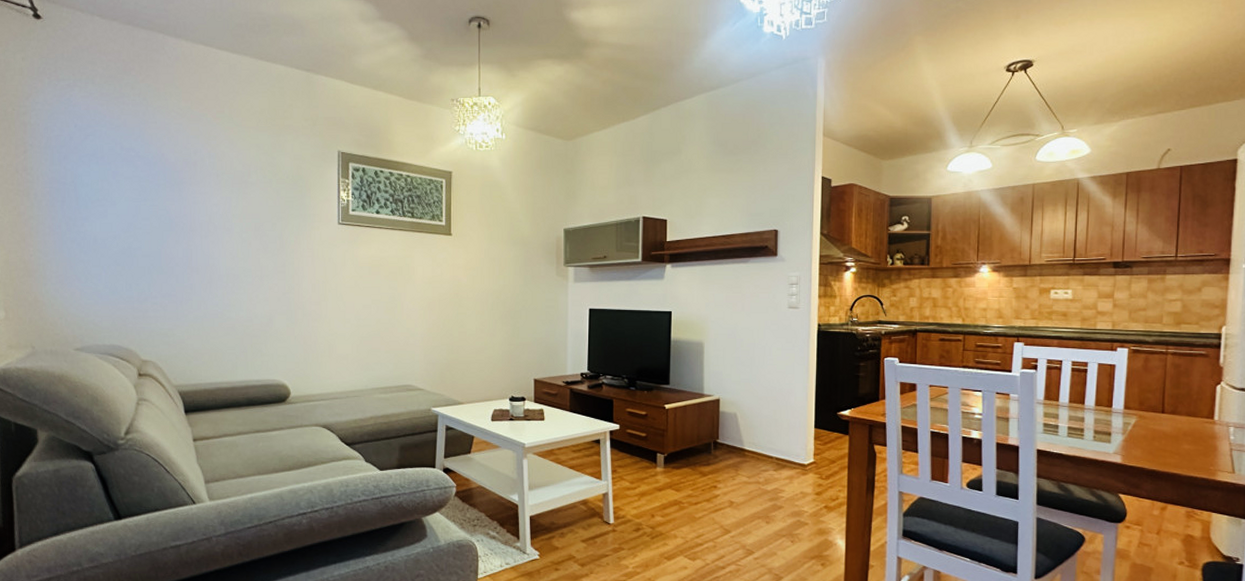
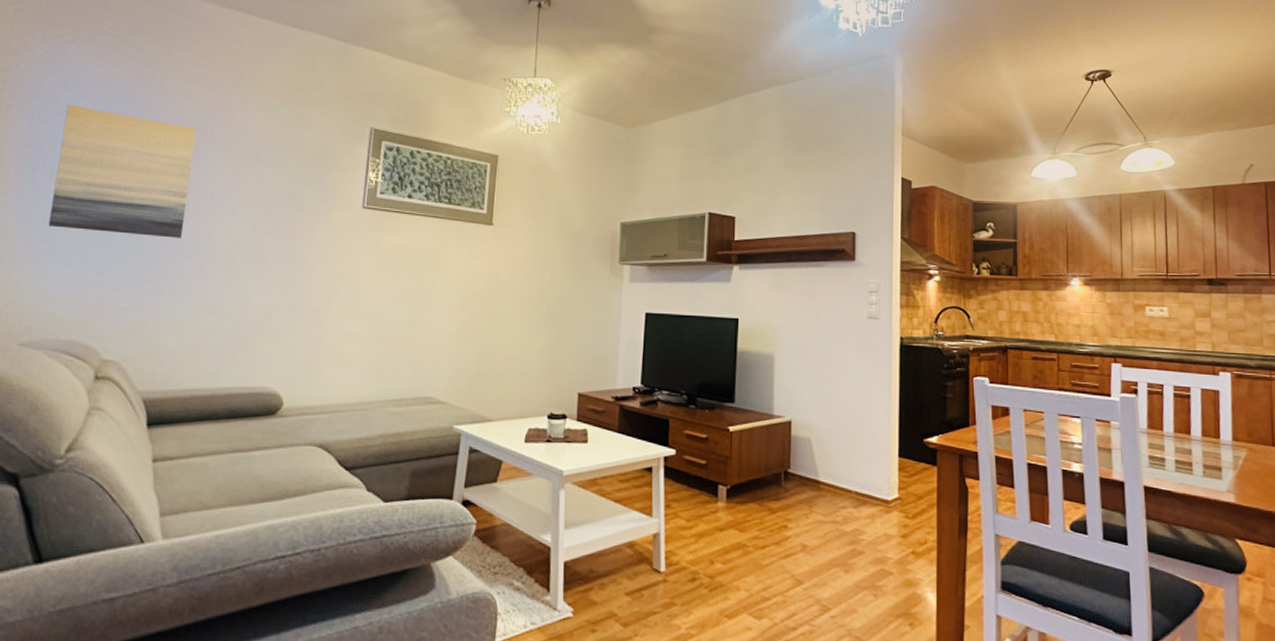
wall art: none [80,142,191,256] -> present [48,104,197,238]

